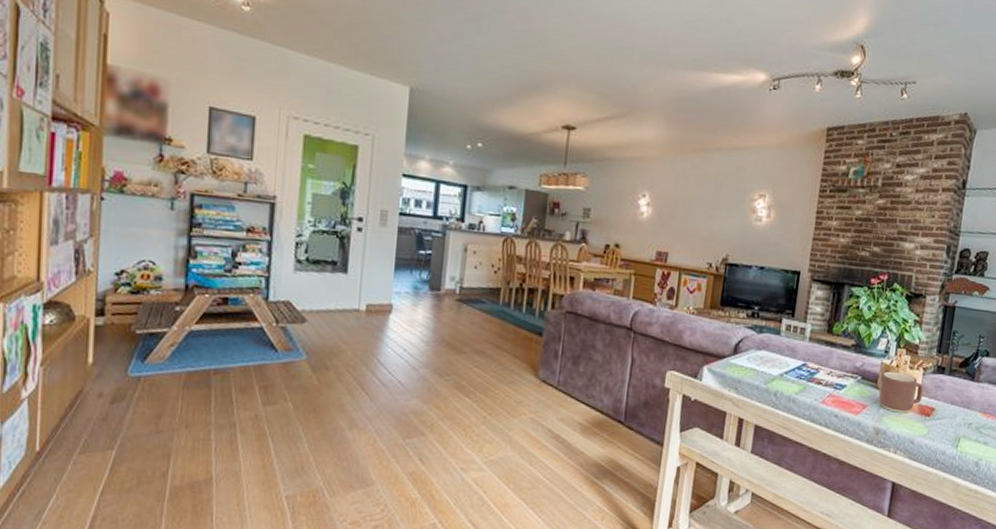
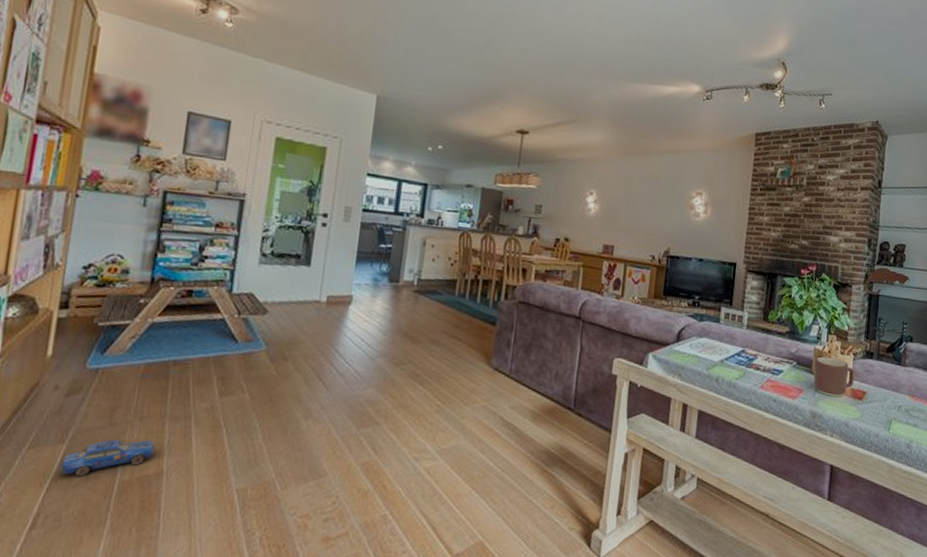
toy car: none [110,445,203,482] -> present [57,439,155,477]

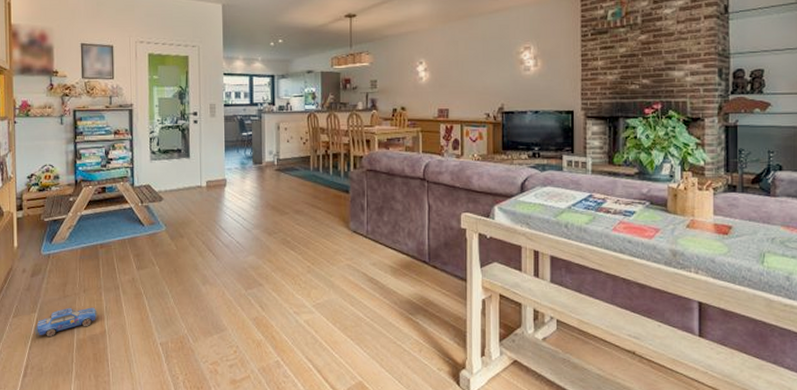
mug: present [813,356,854,397] -> none [670,194,716,233]

